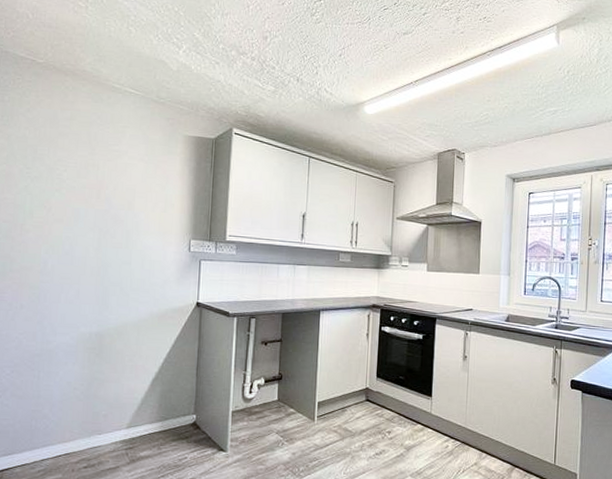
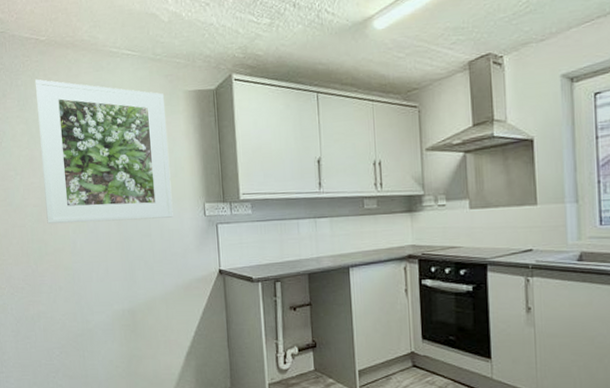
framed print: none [17,98,163,249] -> present [34,79,173,225]

